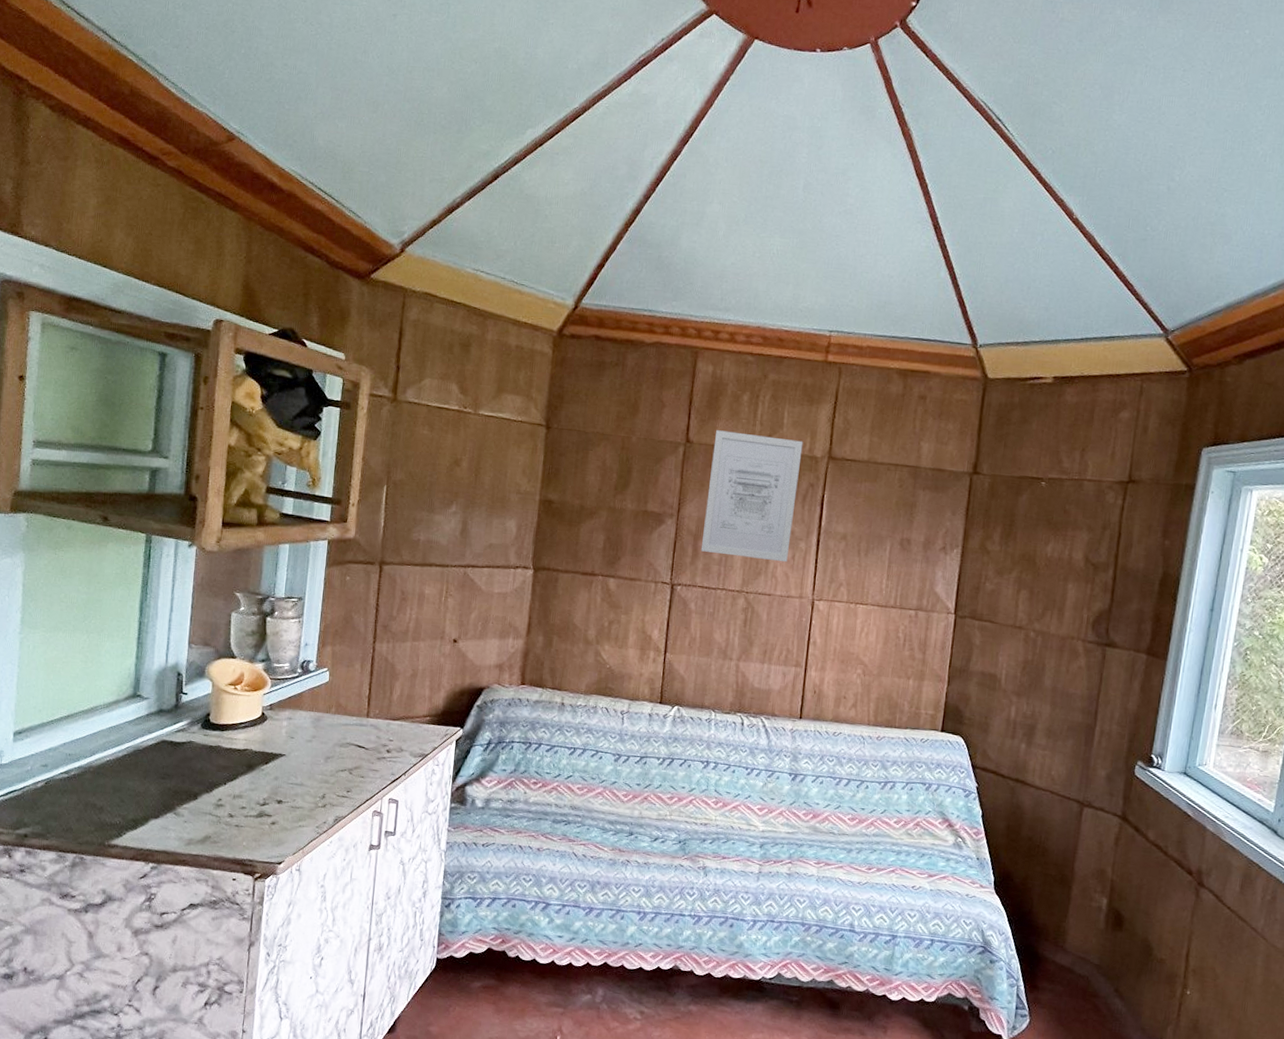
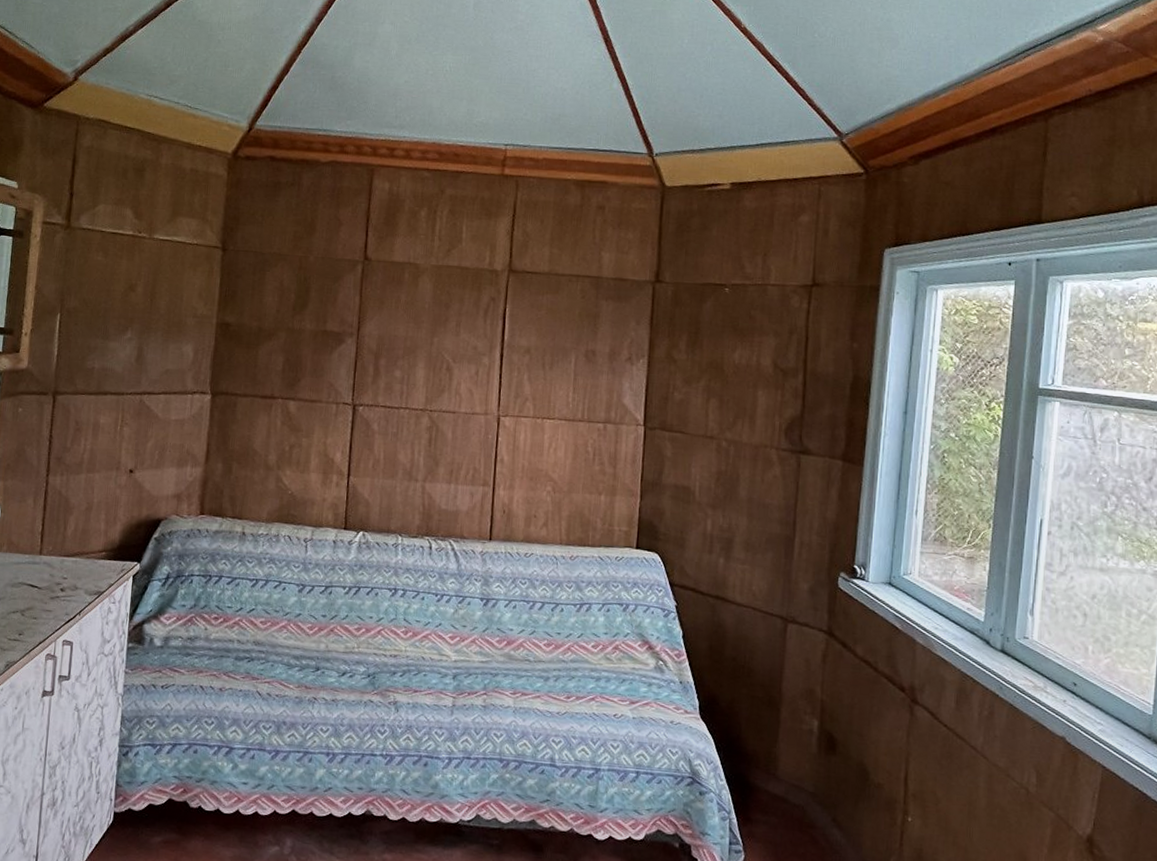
wall art: present [700,430,803,563] -> none [382,247,483,379]

